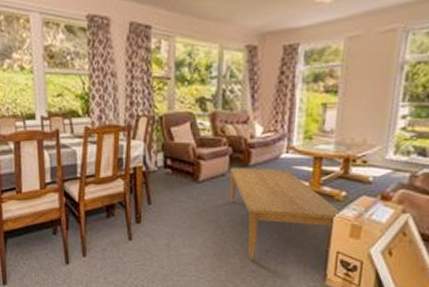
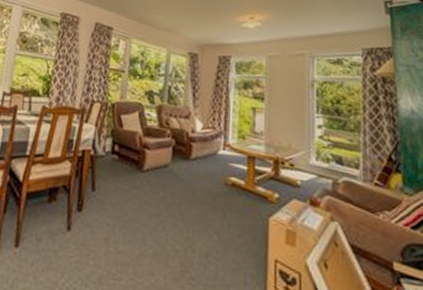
coffee table: present [230,168,341,260] -> none [172,159,276,264]

